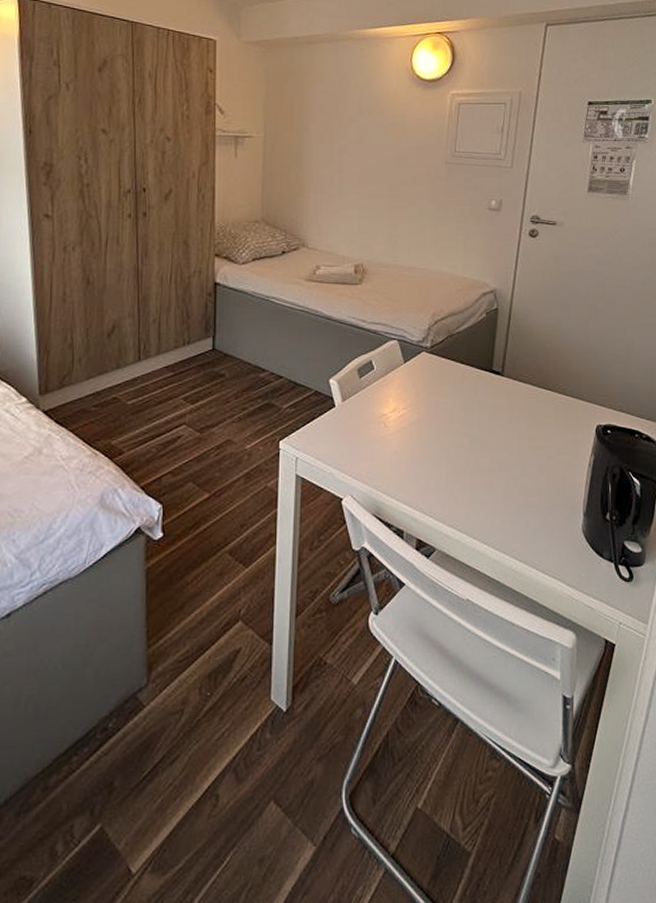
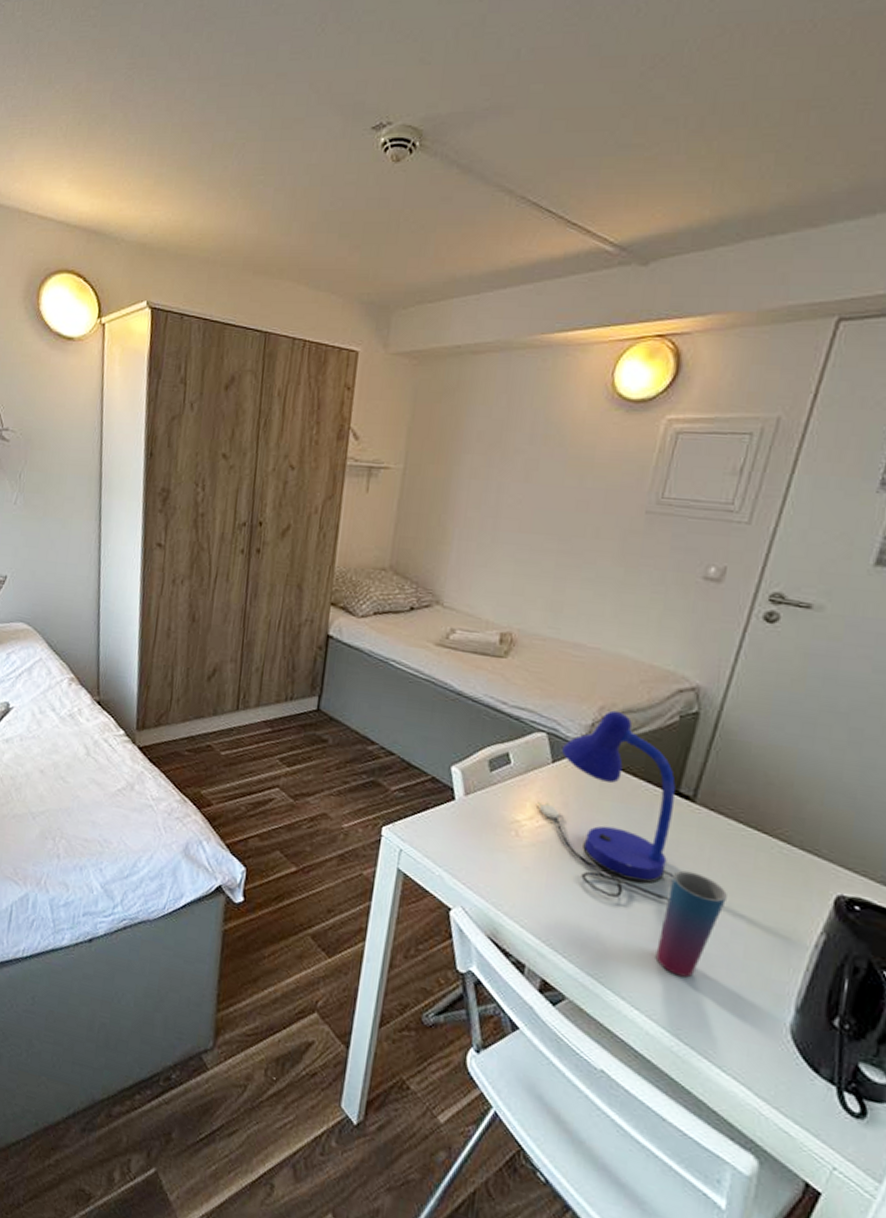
desk lamp: none [397,315,497,461] -> present [537,710,676,902]
cup: none [492,428,532,510] -> present [655,870,727,978]

